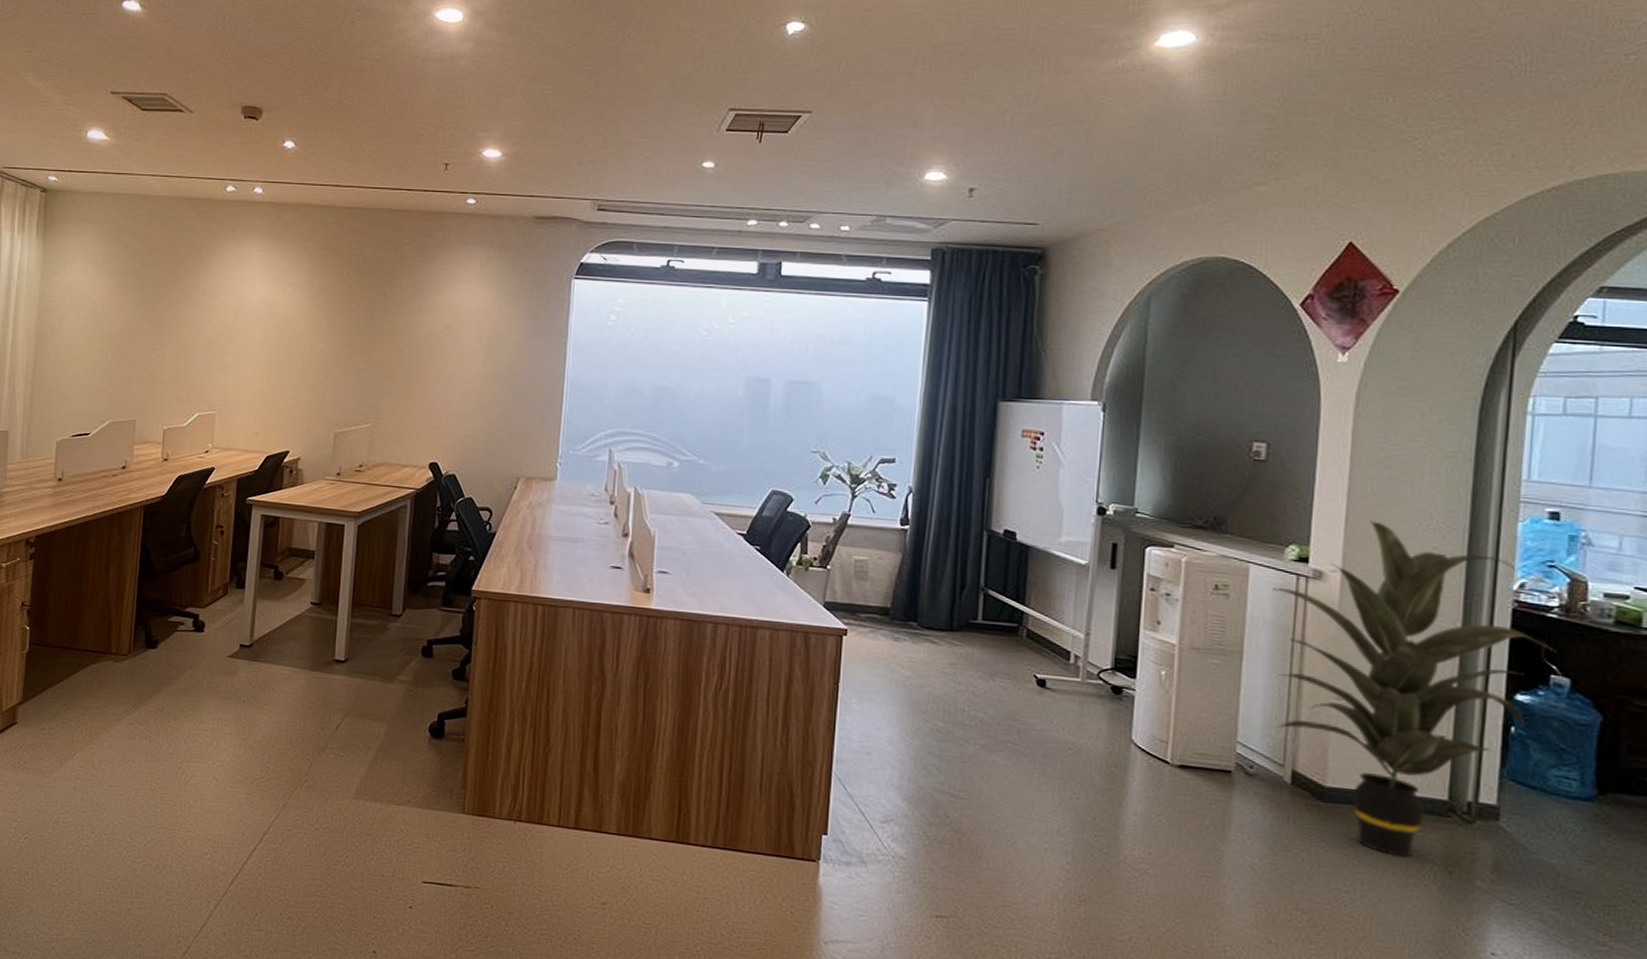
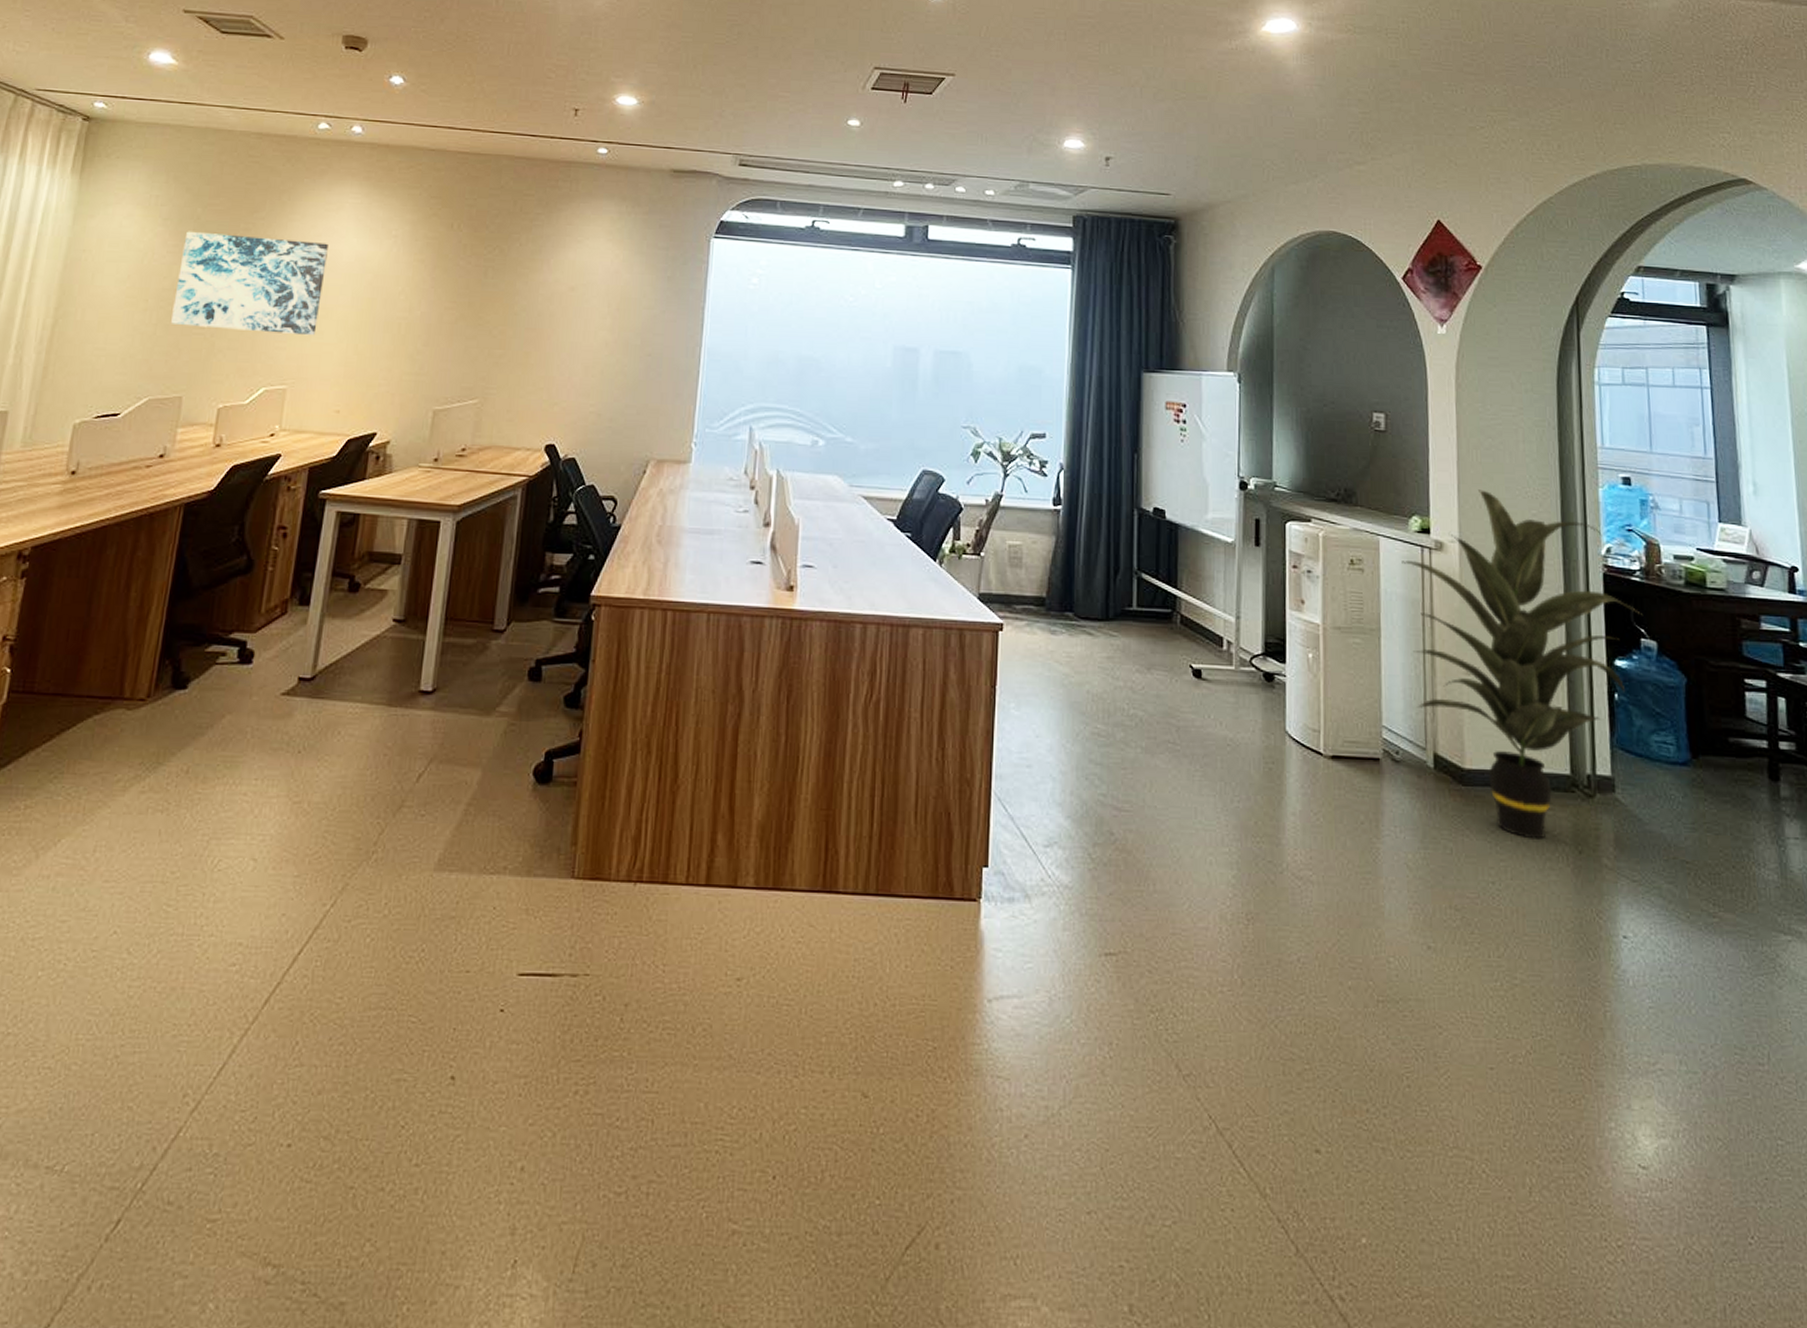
wall art: none [122,283,241,370] -> present [171,231,328,336]

